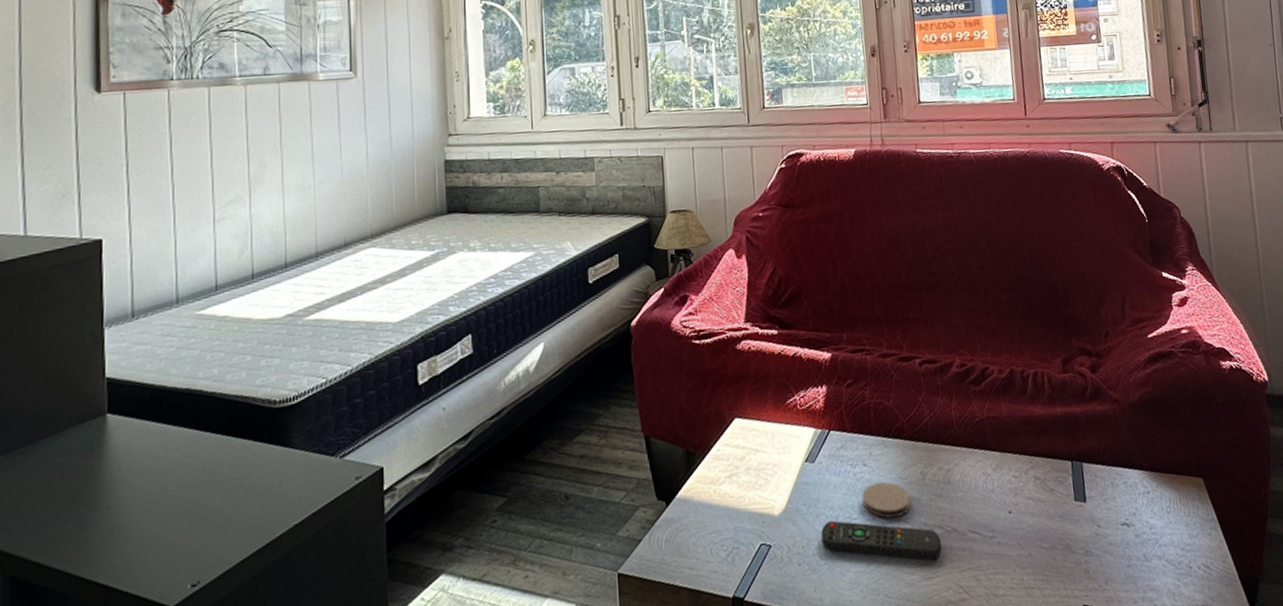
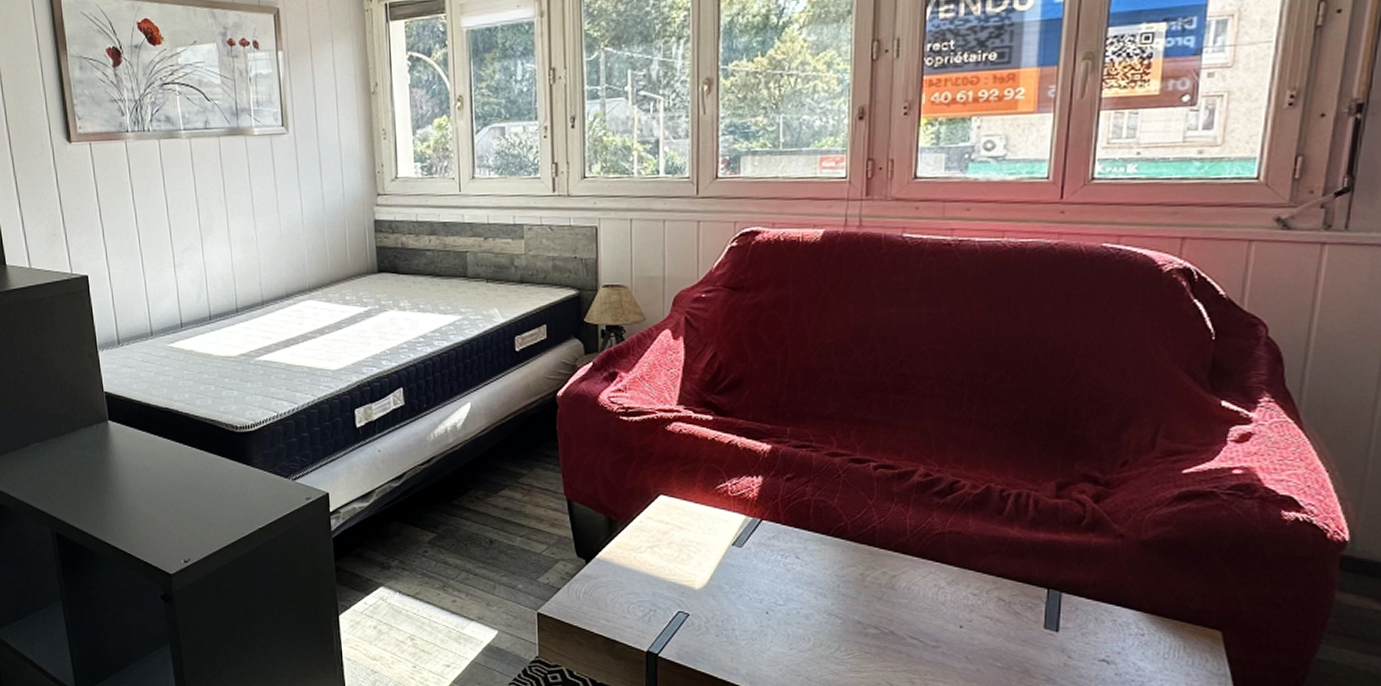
remote control: present [821,520,942,561] -> none [743,602,876,656]
coaster: present [862,482,912,519] -> none [792,575,846,611]

